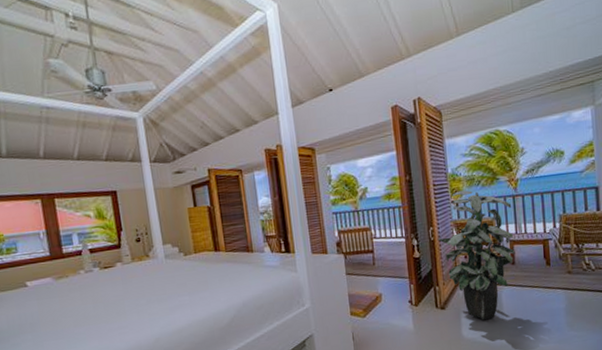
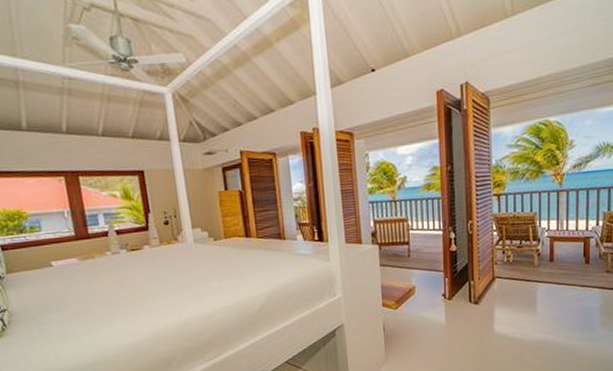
indoor plant: present [438,190,515,320] -> none [476,183,555,316]

